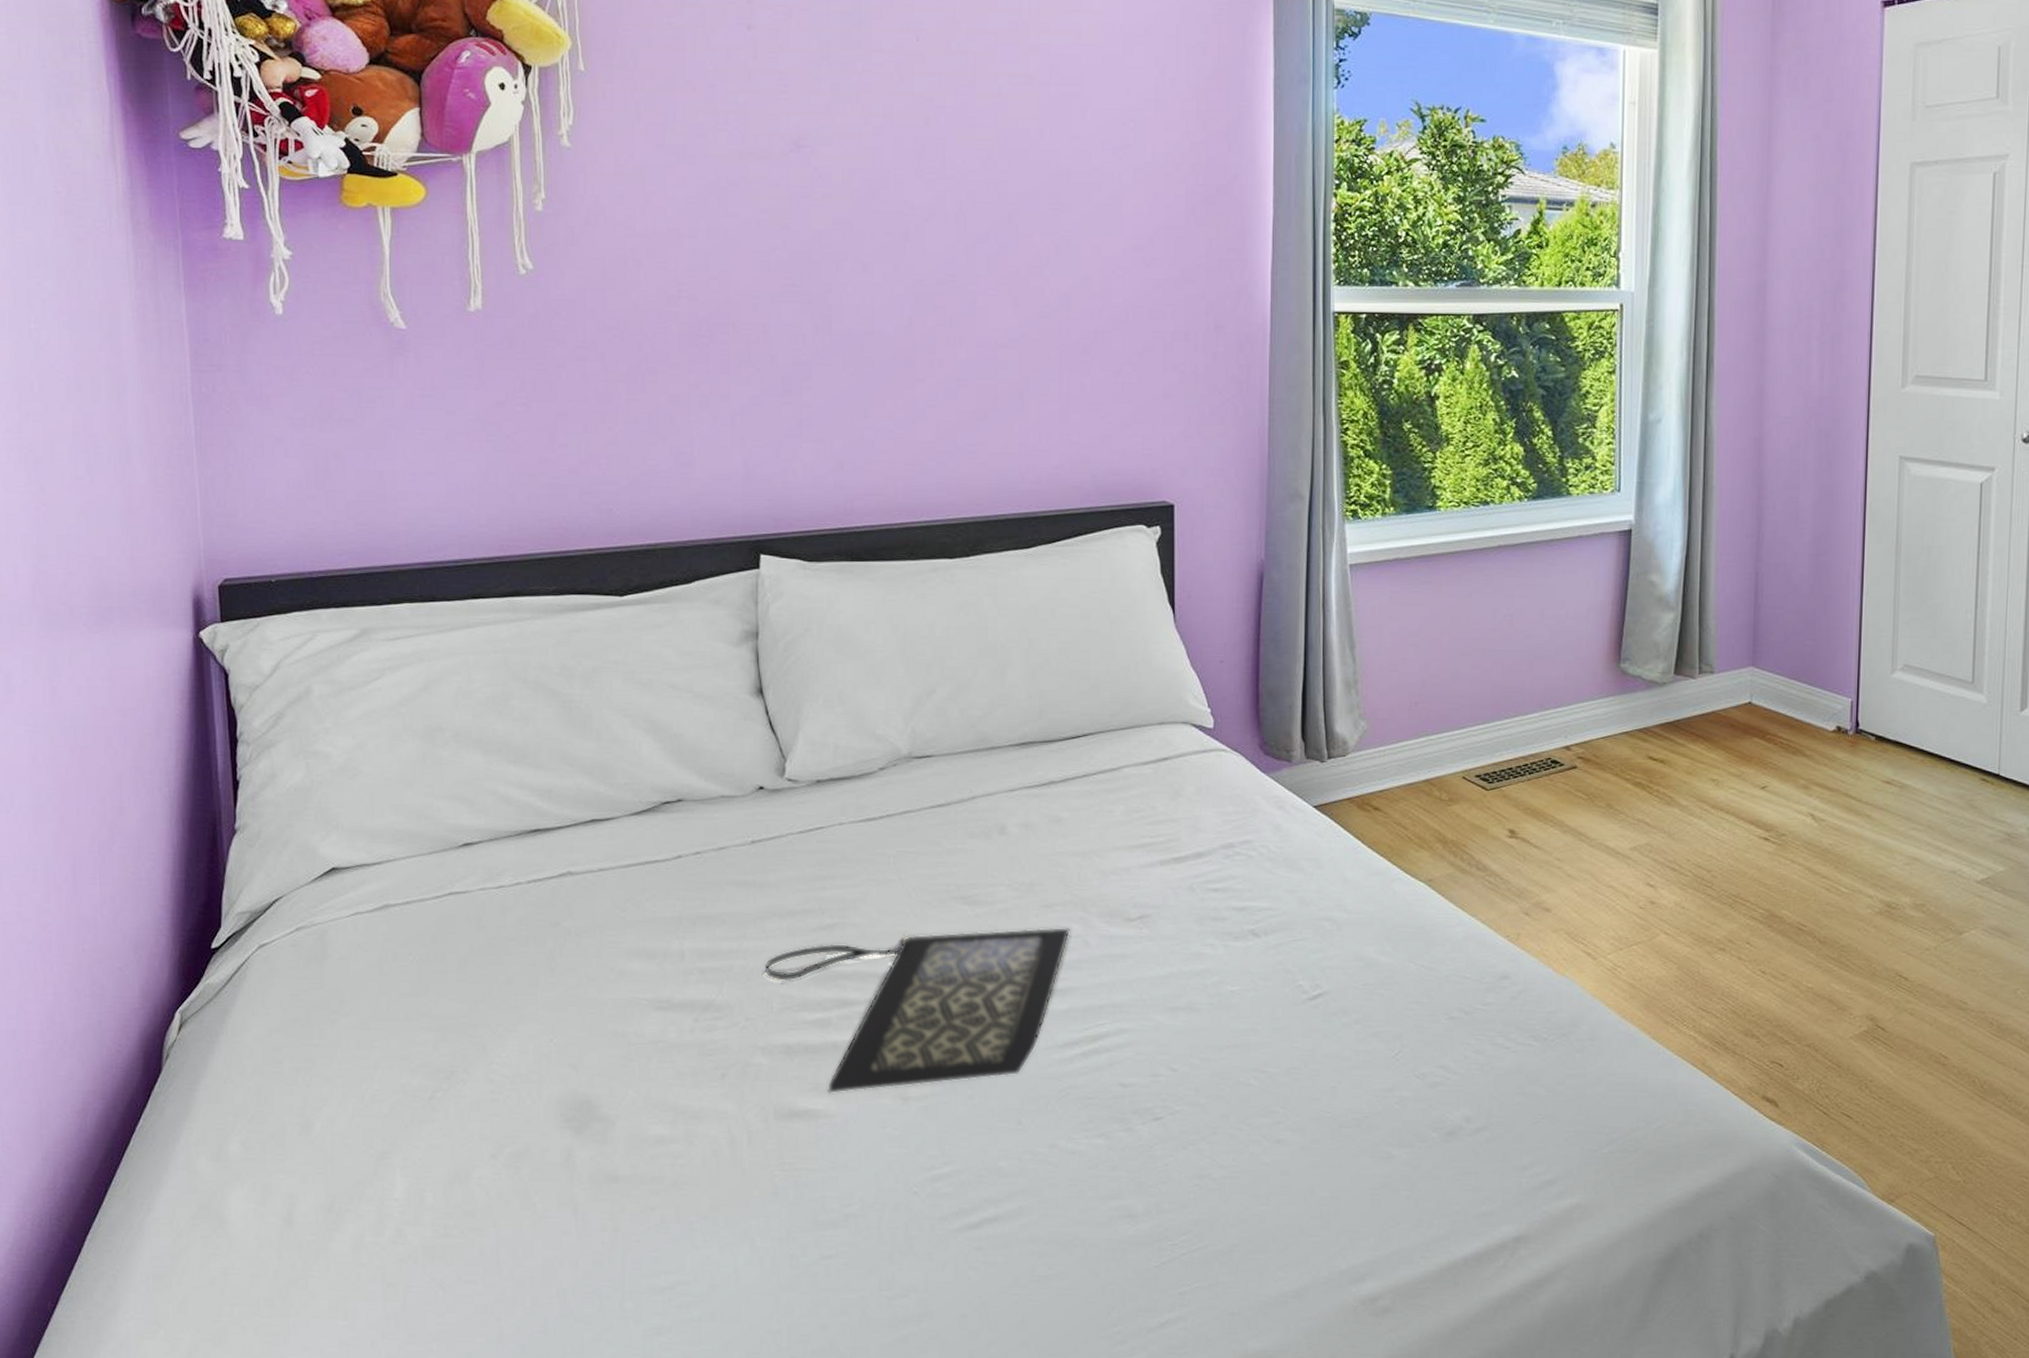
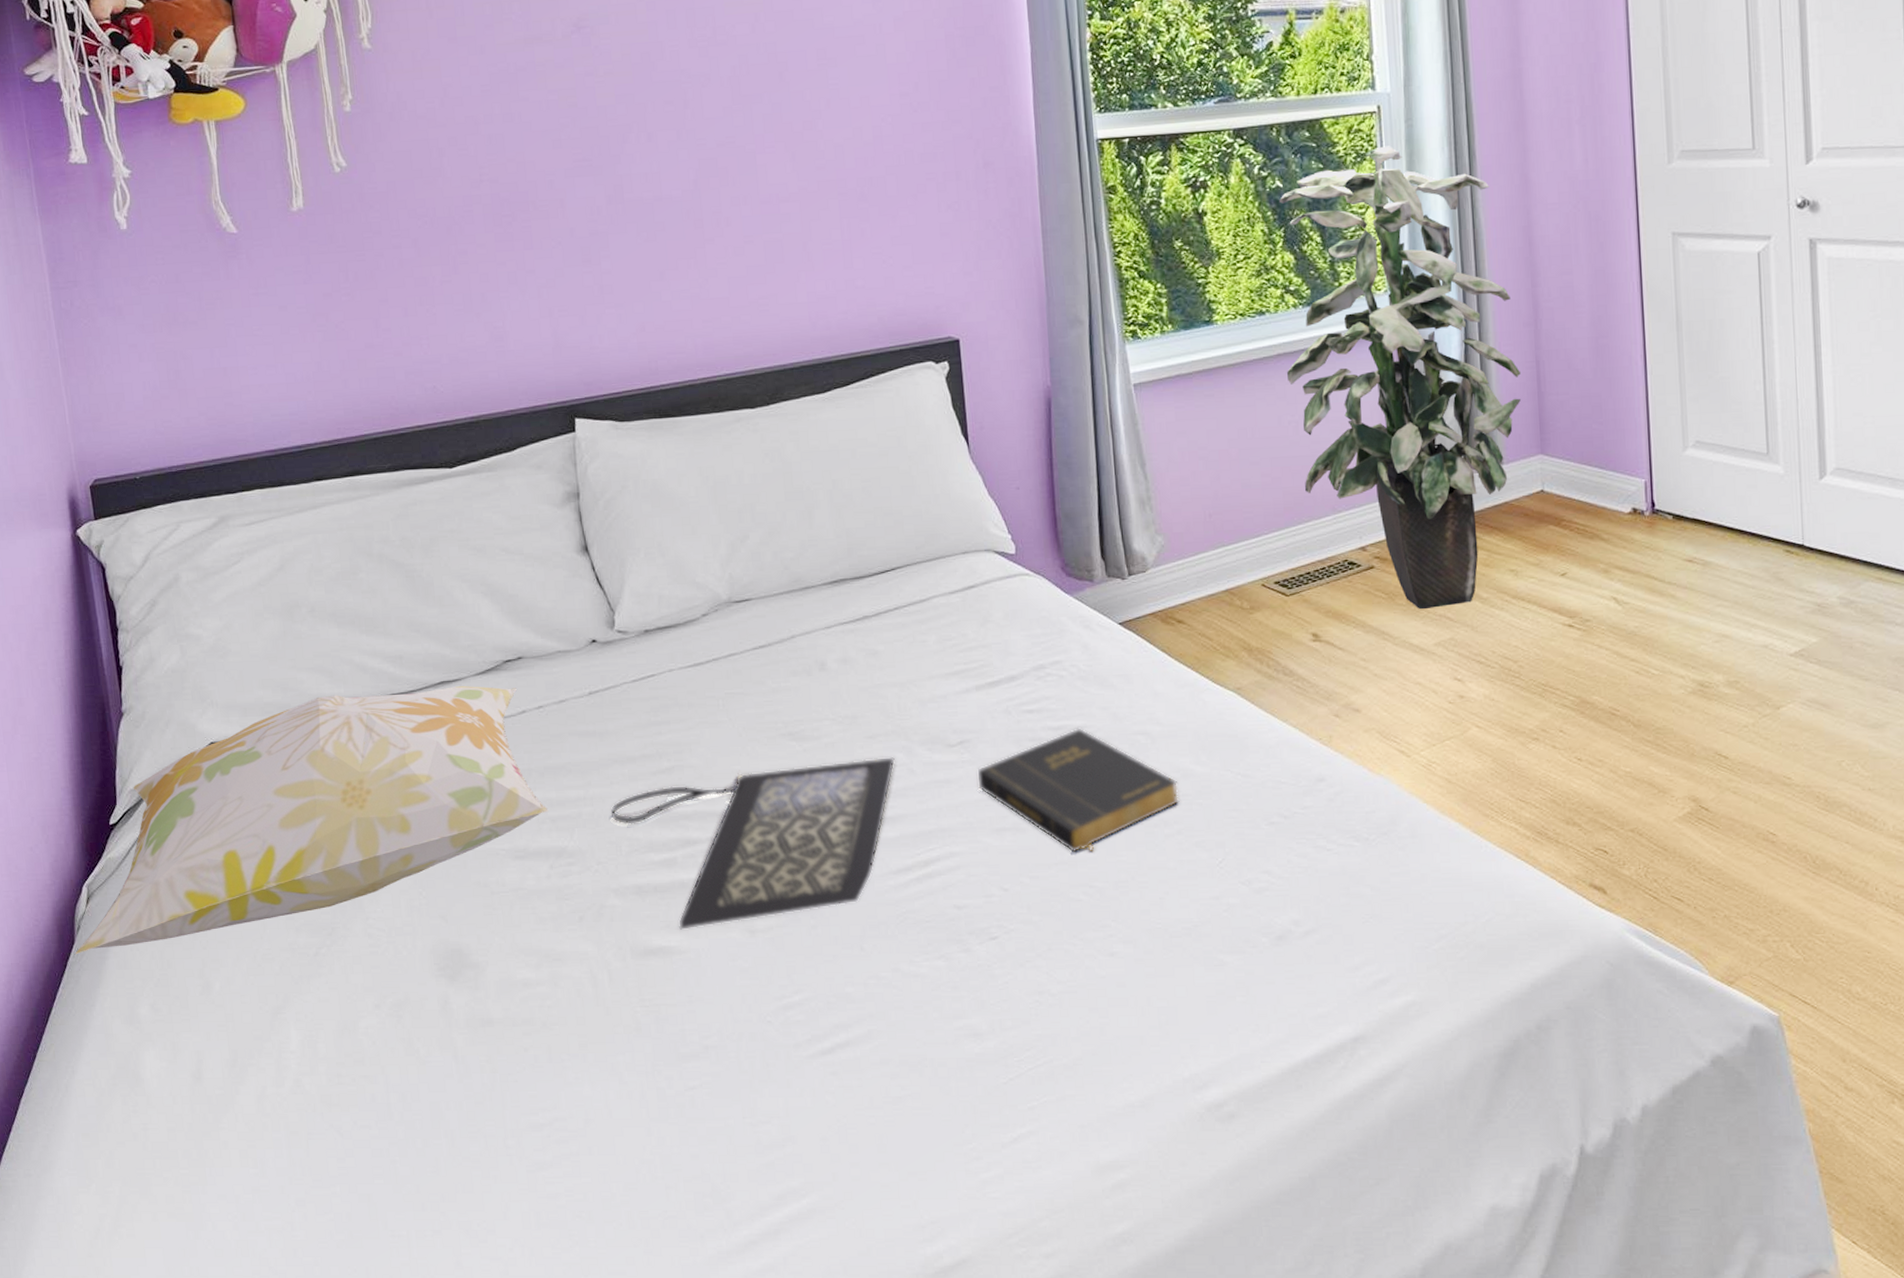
decorative pillow: none [161,825,698,1085] -> present [75,685,549,955]
book: none [1154,910,1361,1036] -> present [976,728,1180,853]
indoor plant: none [1505,345,1740,813] -> present [1280,146,1522,610]

